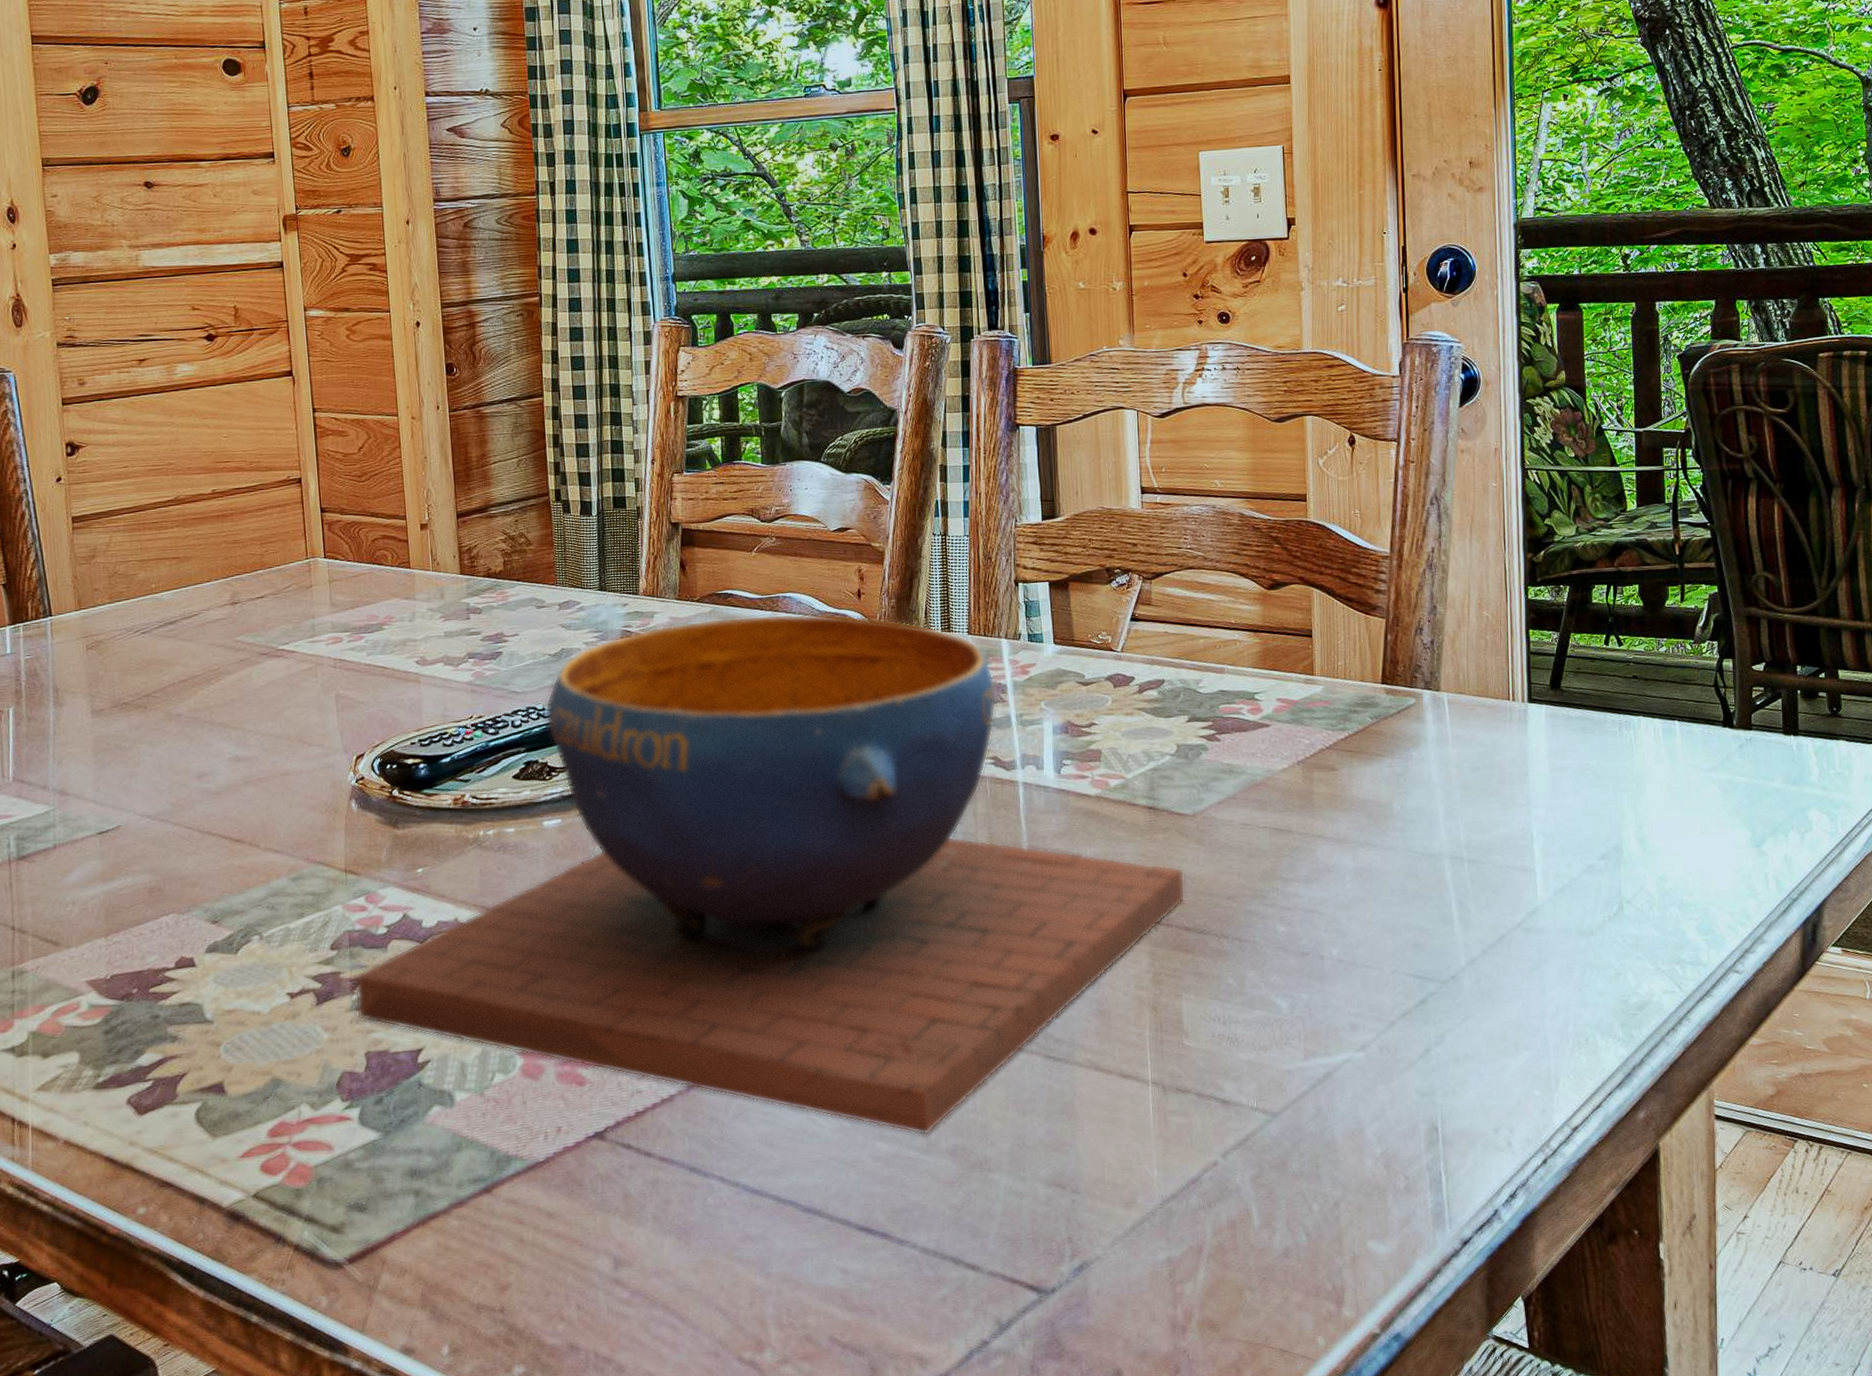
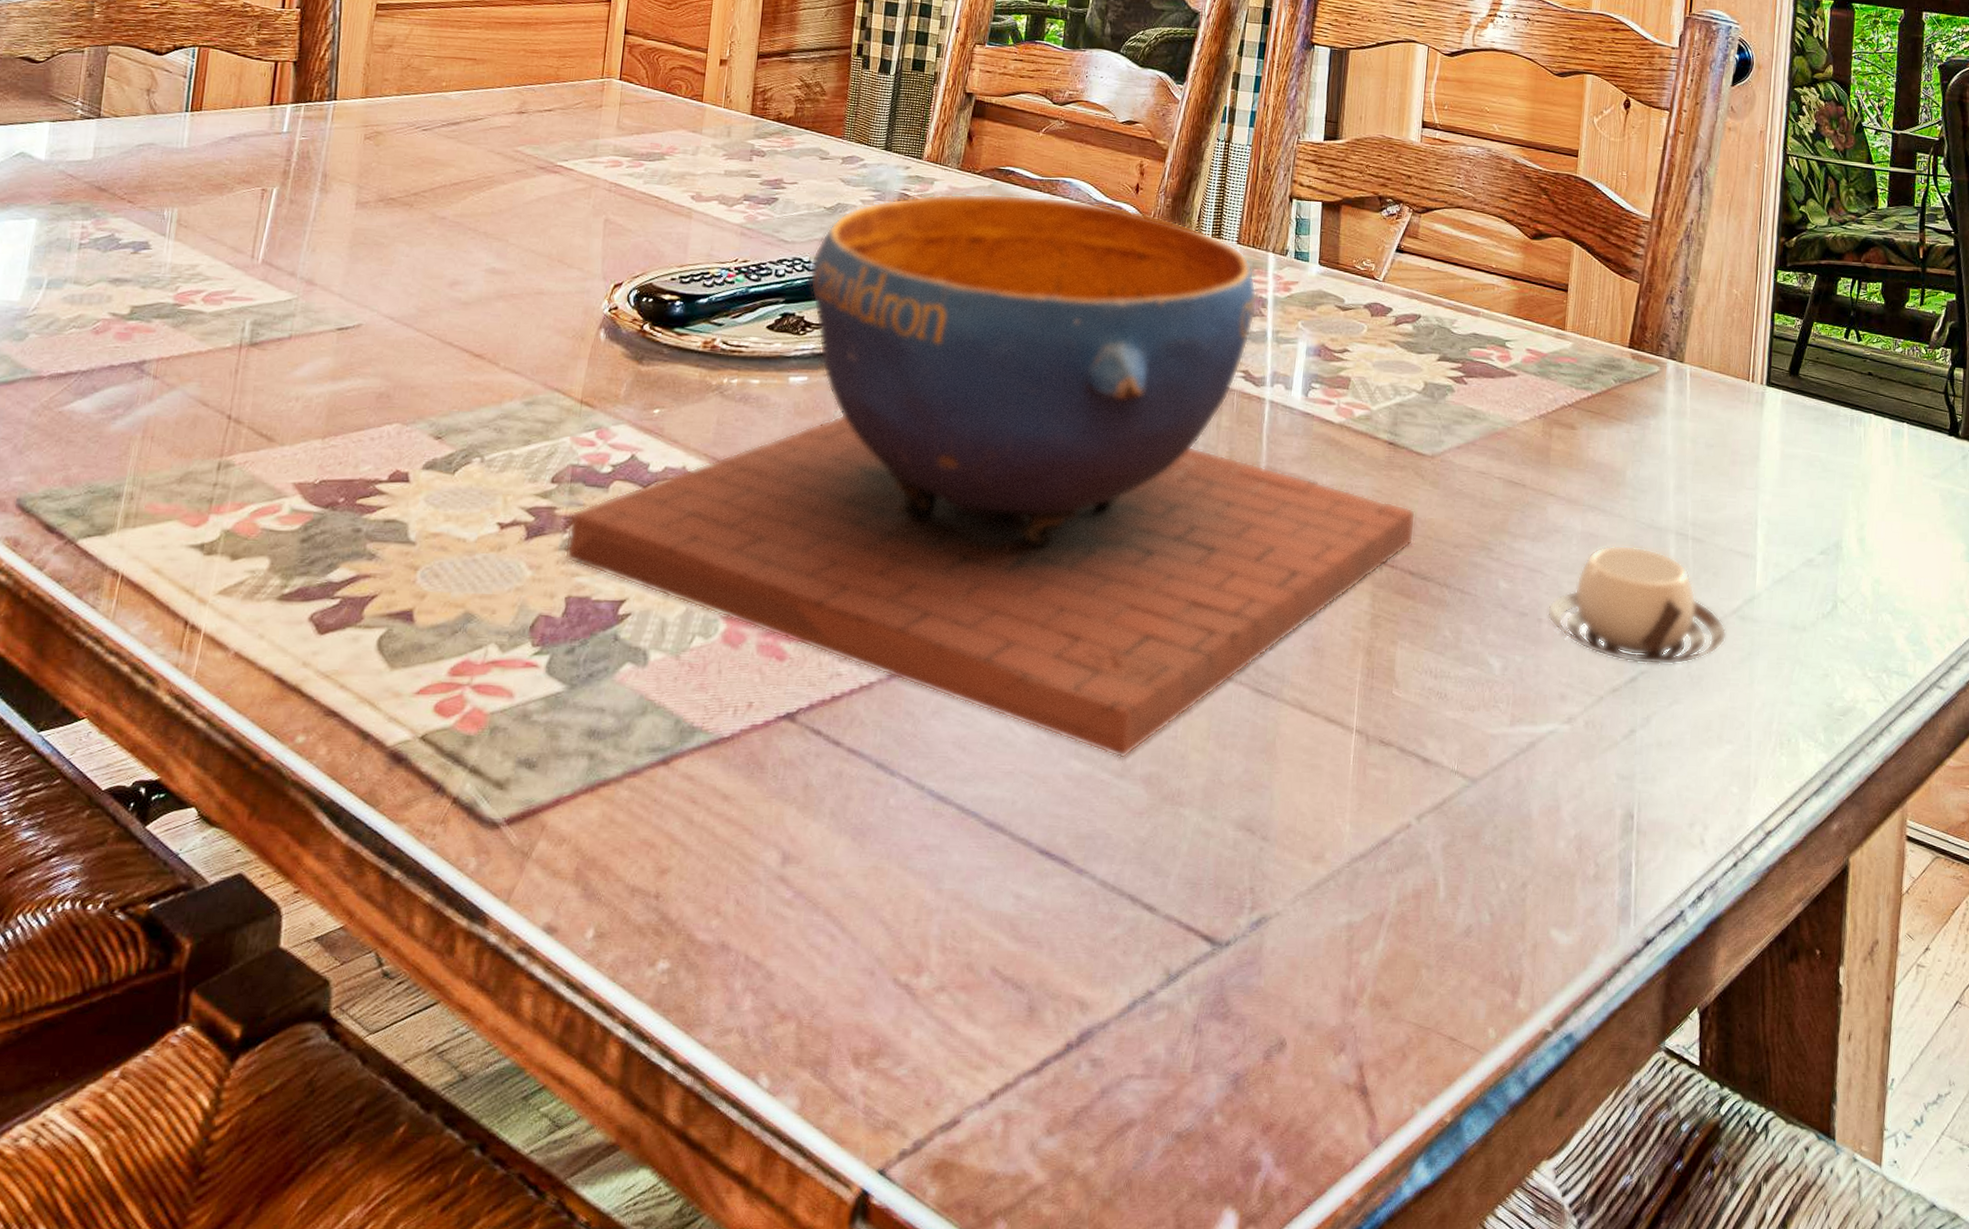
cup: none [1328,875,1513,987] -> present [1546,545,1727,665]

